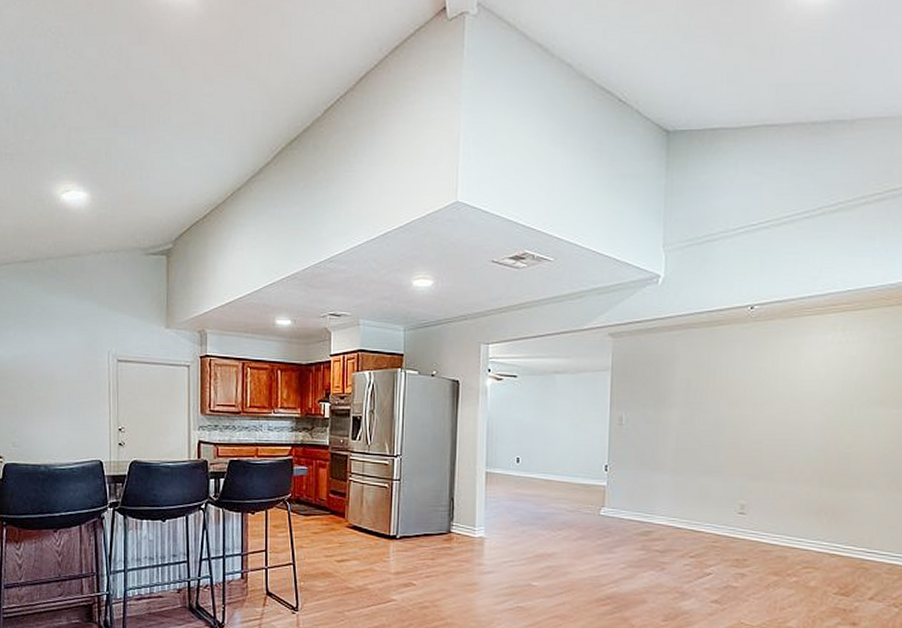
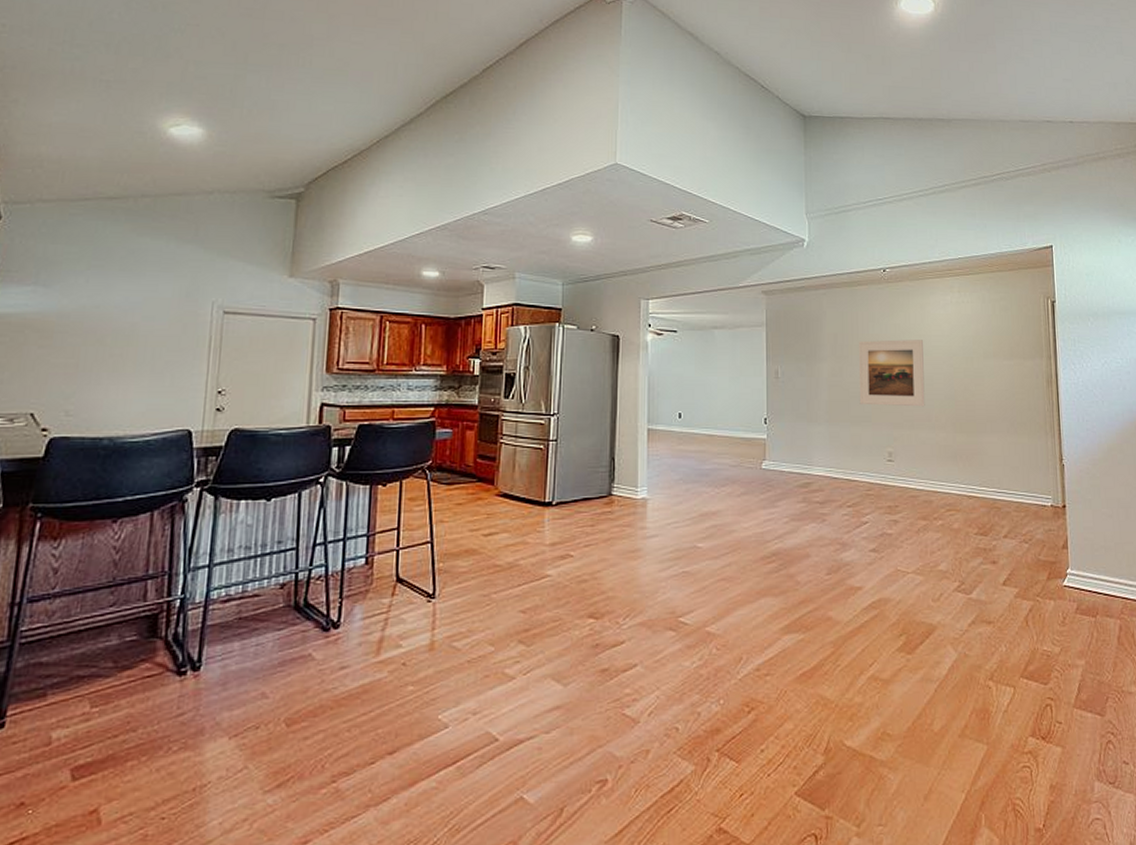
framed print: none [711,385,792,458] -> present [858,339,925,407]

